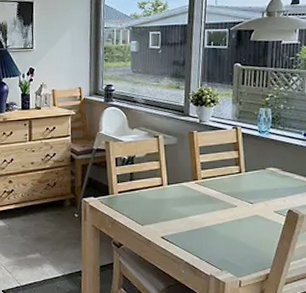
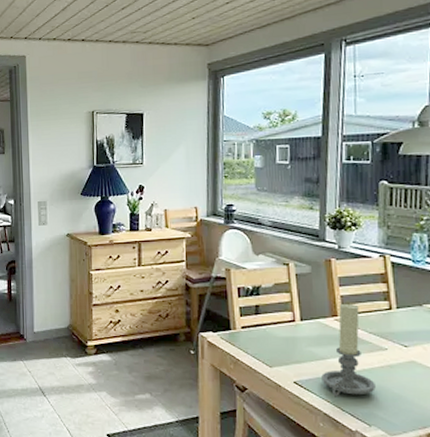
candle holder: none [184,168,227,248] -> present [321,303,376,397]

